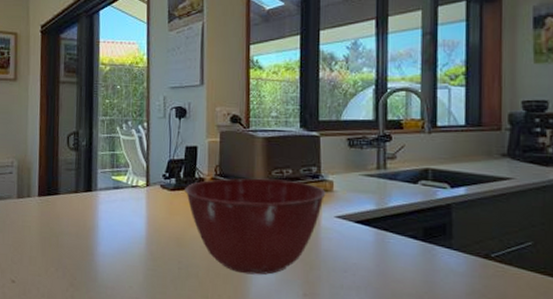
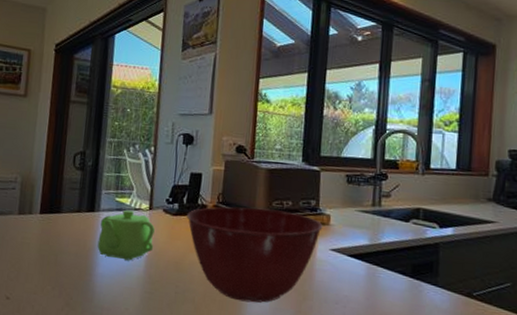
teapot: none [97,187,154,239] -> present [97,209,155,261]

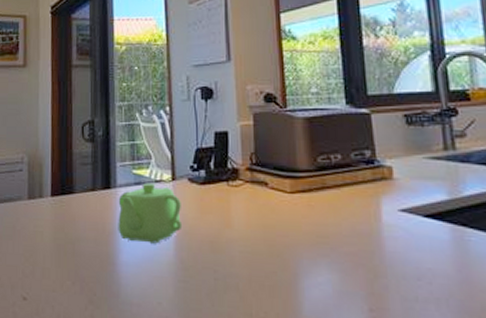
mixing bowl: present [187,206,323,303] -> none [216,166,385,286]

